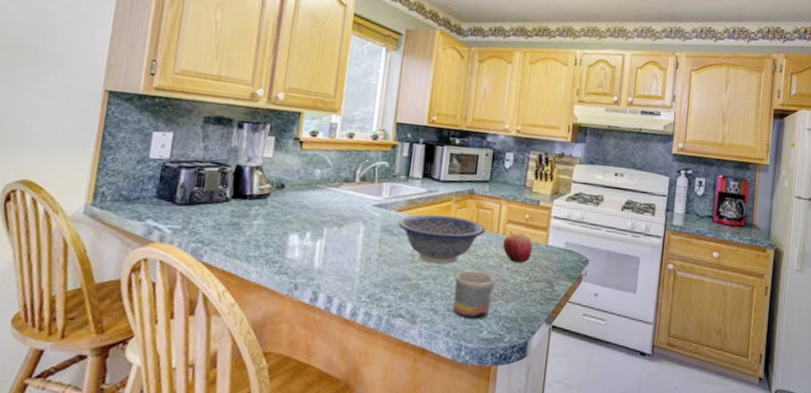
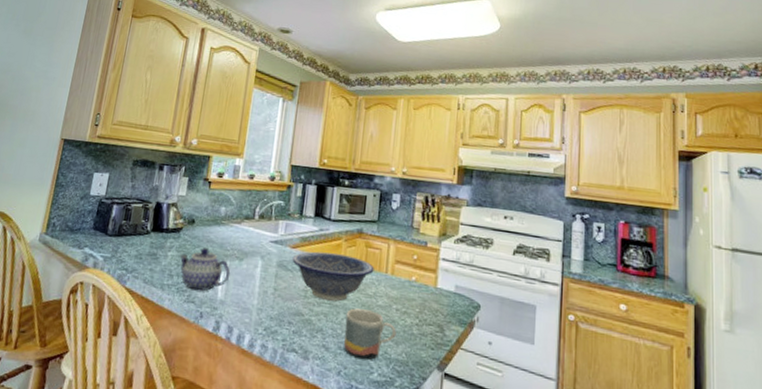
teapot: none [267,214,329,262] -> present [179,248,231,291]
apple: present [503,232,533,263] -> none [392,272,421,305]

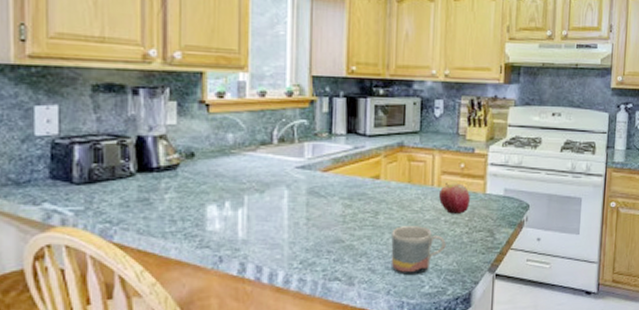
teapot: present [179,248,231,291] -> none [181,184,251,234]
decorative bowl: present [292,251,374,302] -> none [324,172,419,222]
apple: none [392,272,421,305] -> present [439,183,470,214]

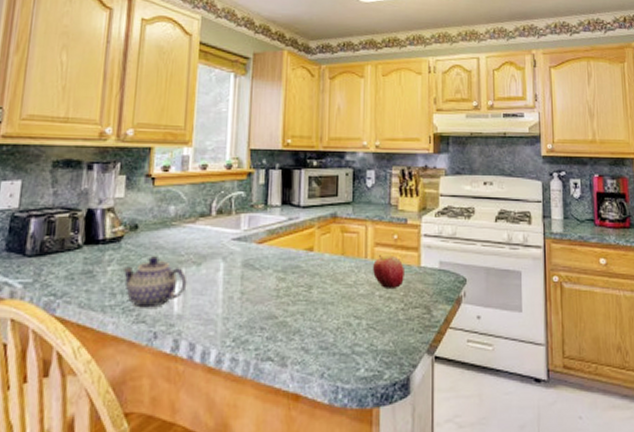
teapot: none [181,184,251,234] -> present [122,256,188,308]
mug: present [391,226,446,276] -> none [325,301,381,357]

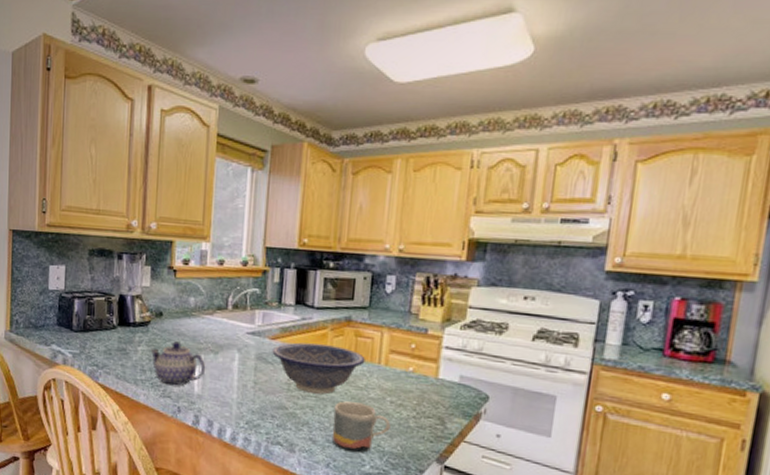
decorative bowl: none [259,244,353,297] -> present [272,342,366,395]
mug: none [325,301,381,357] -> present [333,401,391,453]
apple: present [373,255,404,288] -> none [385,362,420,397]

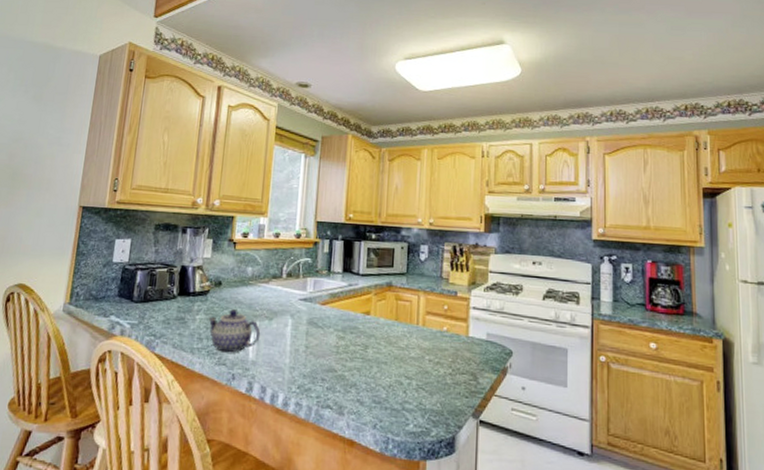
decorative bowl: present [272,342,366,395] -> none [322,307,405,356]
mug: present [333,401,391,453] -> none [378,361,430,412]

